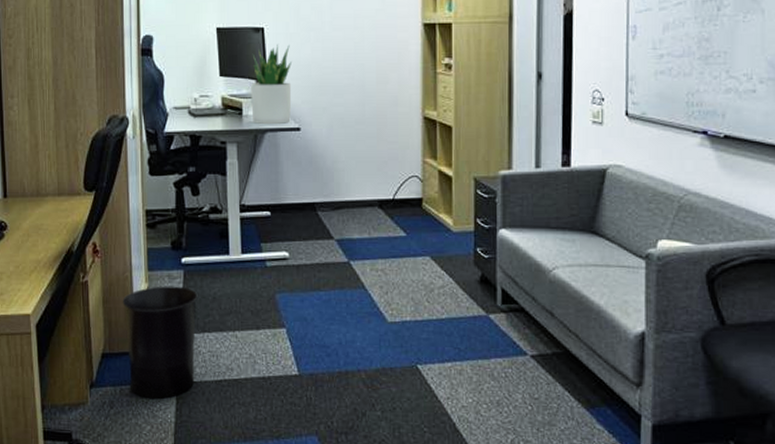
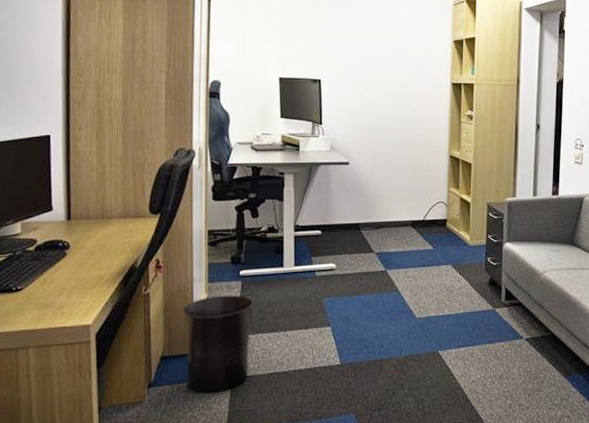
planter: present [251,44,292,125] -> none [307,94,343,159]

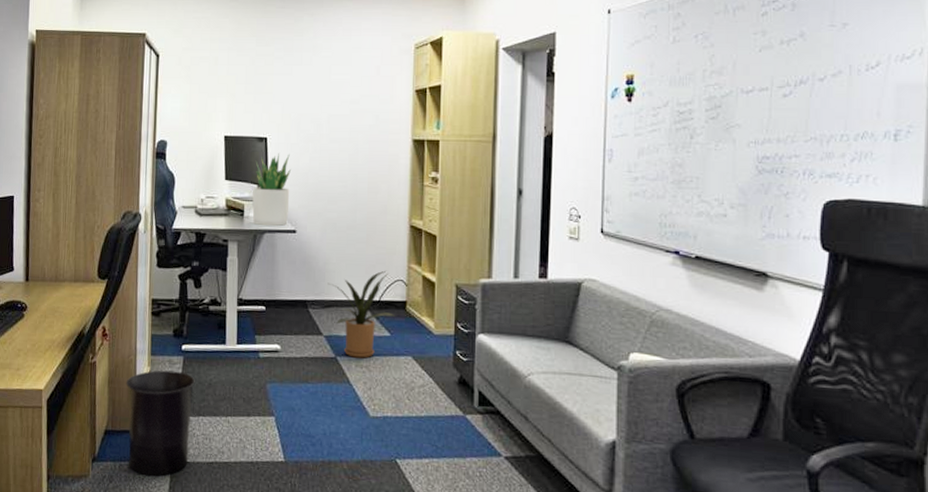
planter: none [307,94,343,159] -> present [252,153,291,227]
house plant: none [378,194,437,270] -> present [327,270,395,359]

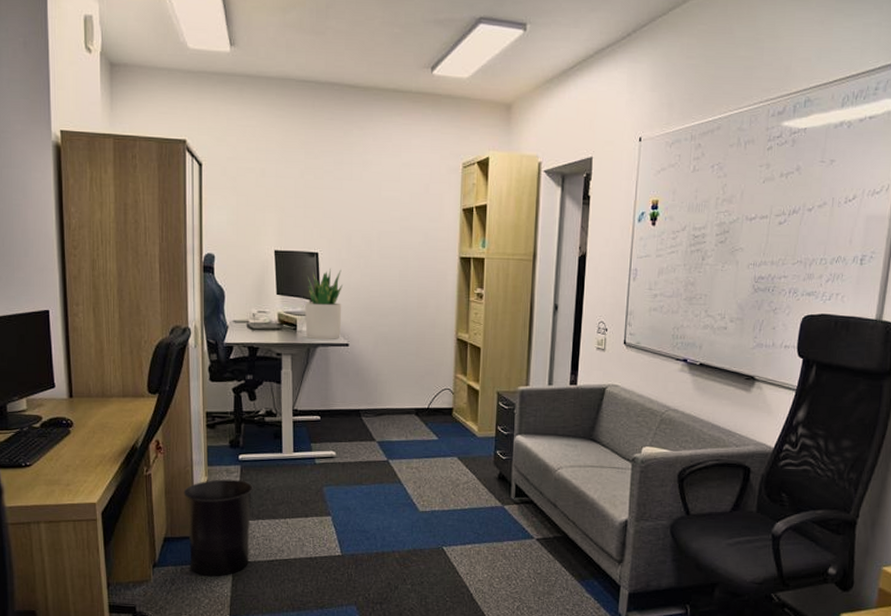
house plant: present [327,270,395,359] -> none [380,380,442,461]

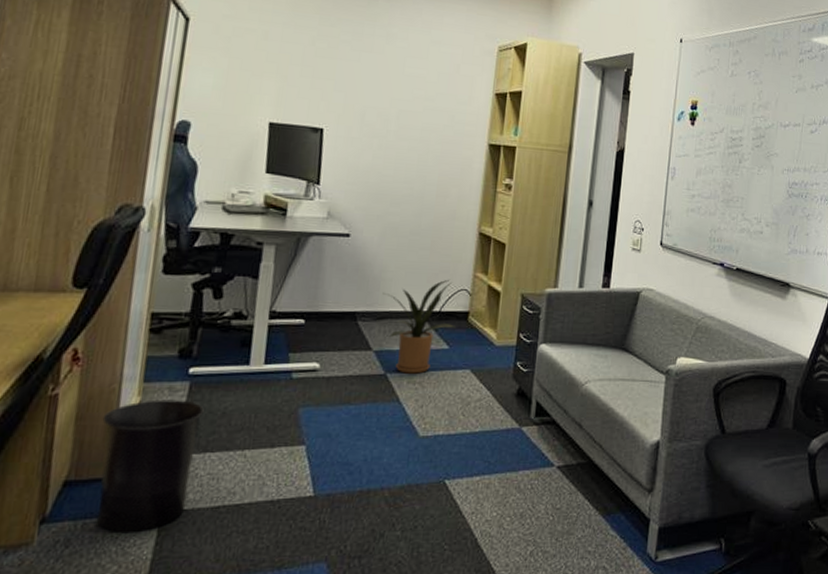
planter: present [305,269,342,340] -> none [297,147,350,229]
house plant: none [380,380,442,461] -> present [382,279,455,374]

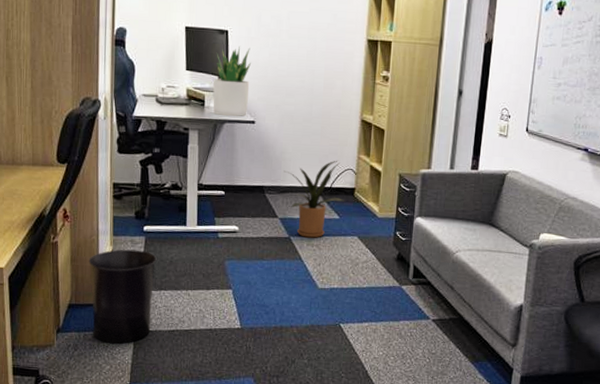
planter: none [297,147,350,229] -> present [213,47,251,117]

